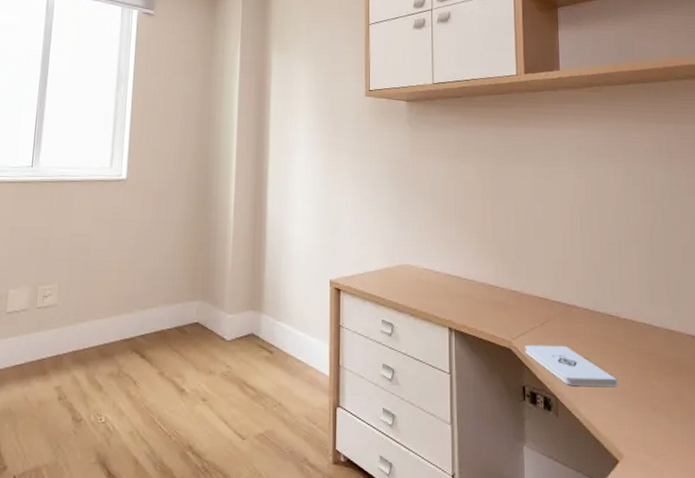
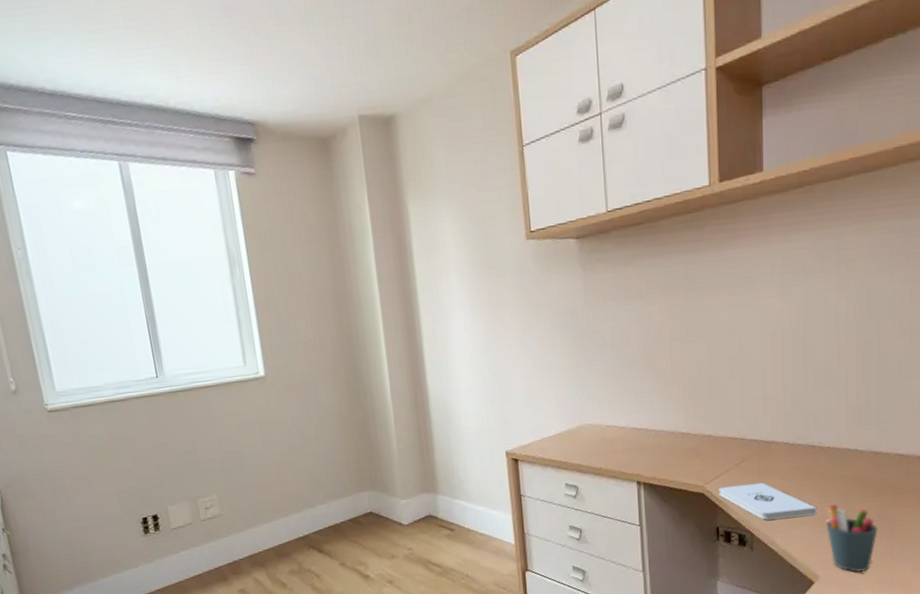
pen holder: none [627,379,677,457] -> present [826,505,878,573]

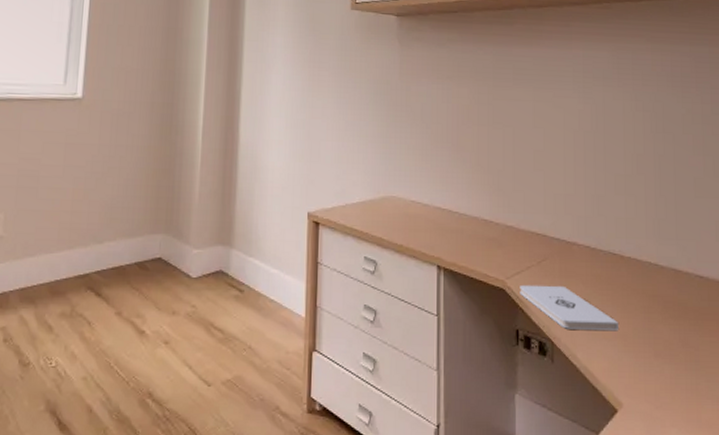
pen holder: present [826,505,878,573] -> none [629,322,682,406]

